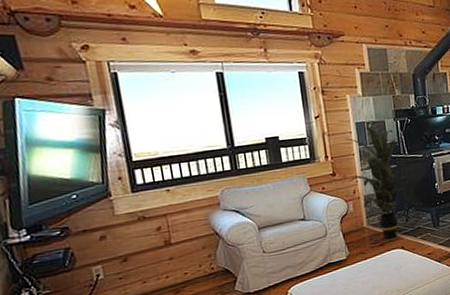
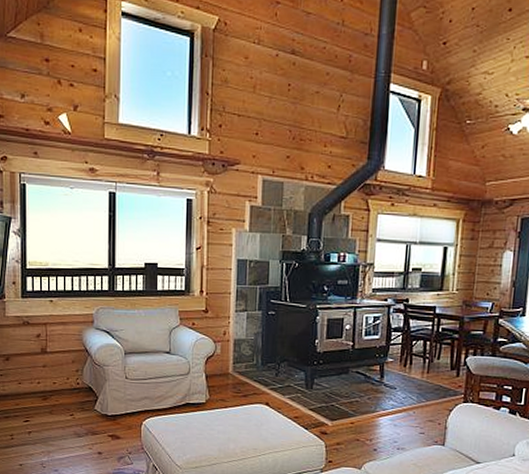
indoor plant: present [345,126,416,240] -> none [220,265,294,392]

